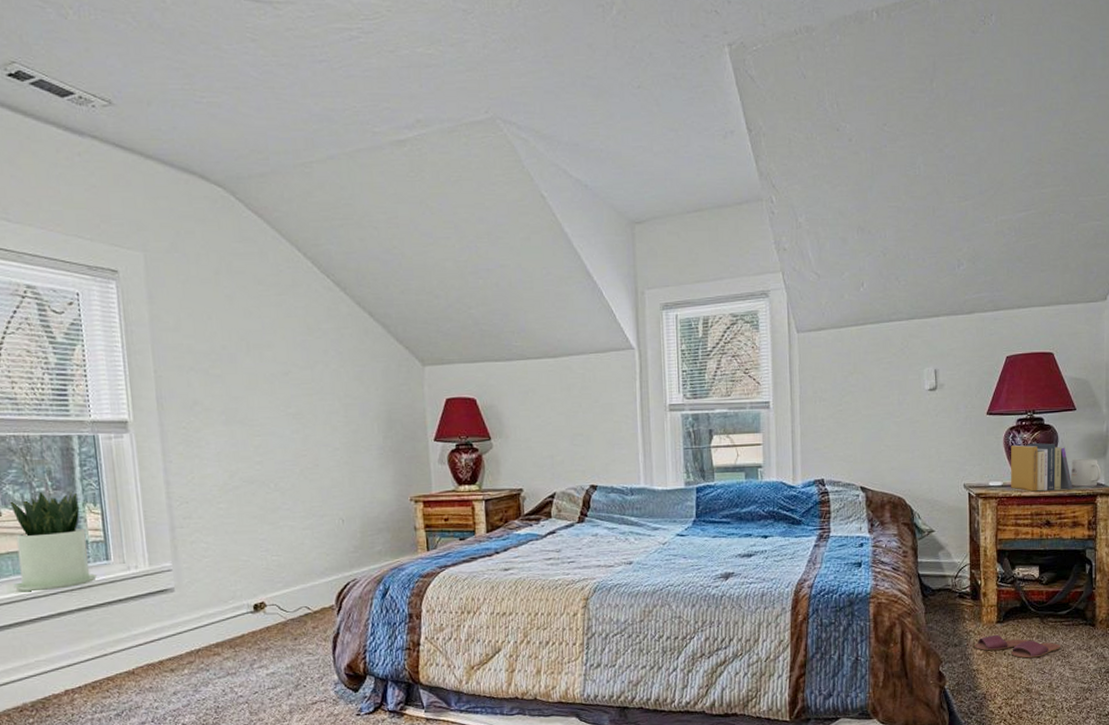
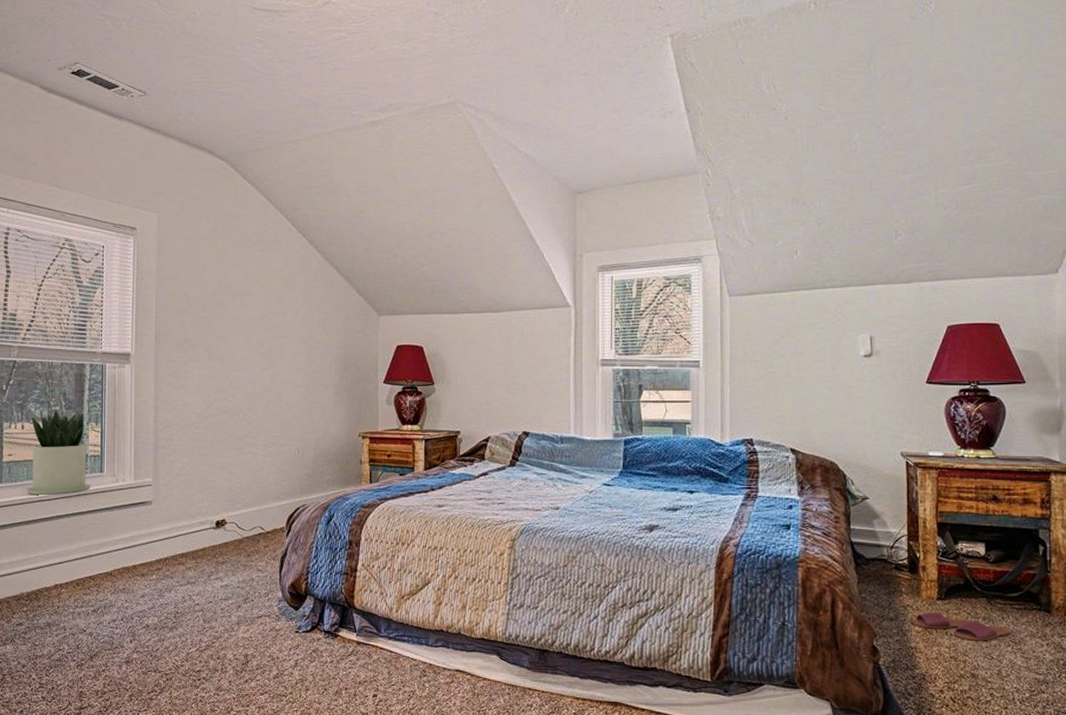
books: present [1011,443,1073,492] -> none [953,415,1023,465]
mug: present [1070,458,1102,487] -> none [1020,433,1056,463]

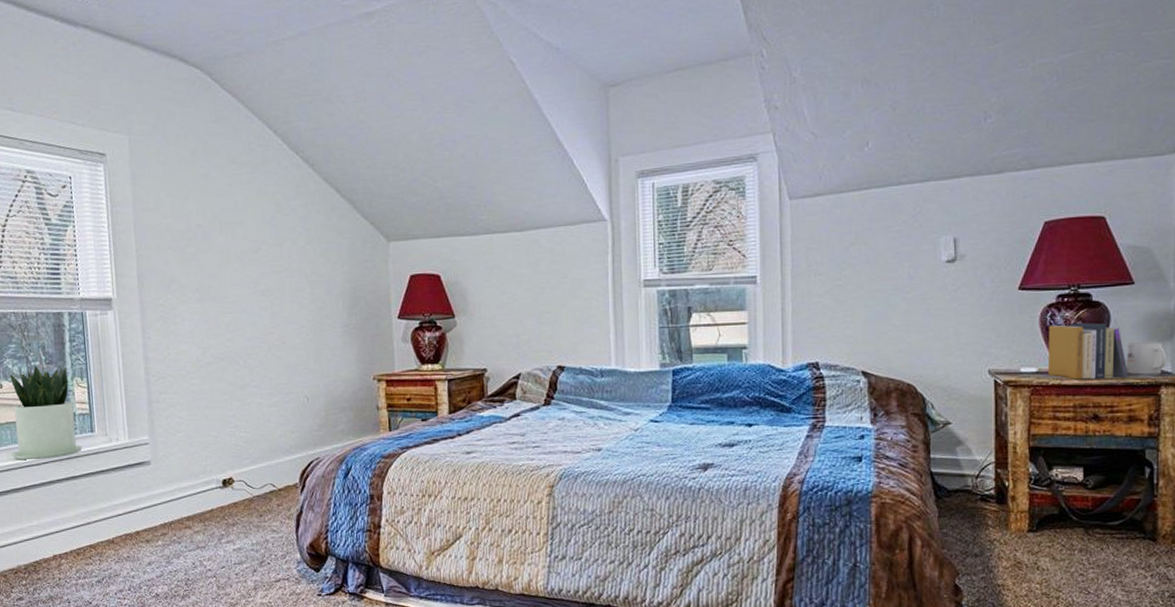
slippers: present [913,611,1011,641] -> none [1000,545,1111,575]
books: none [953,415,1023,465] -> present [1048,323,1130,380]
mug: none [1020,433,1056,463] -> present [1125,341,1167,375]

